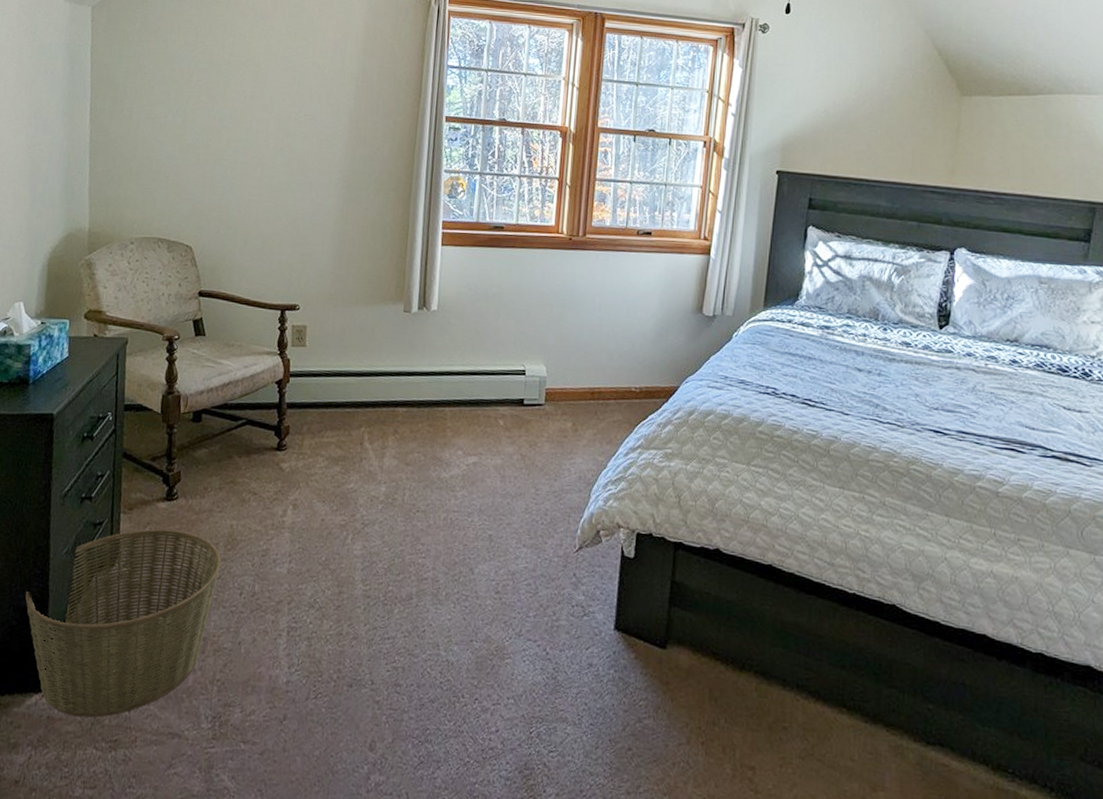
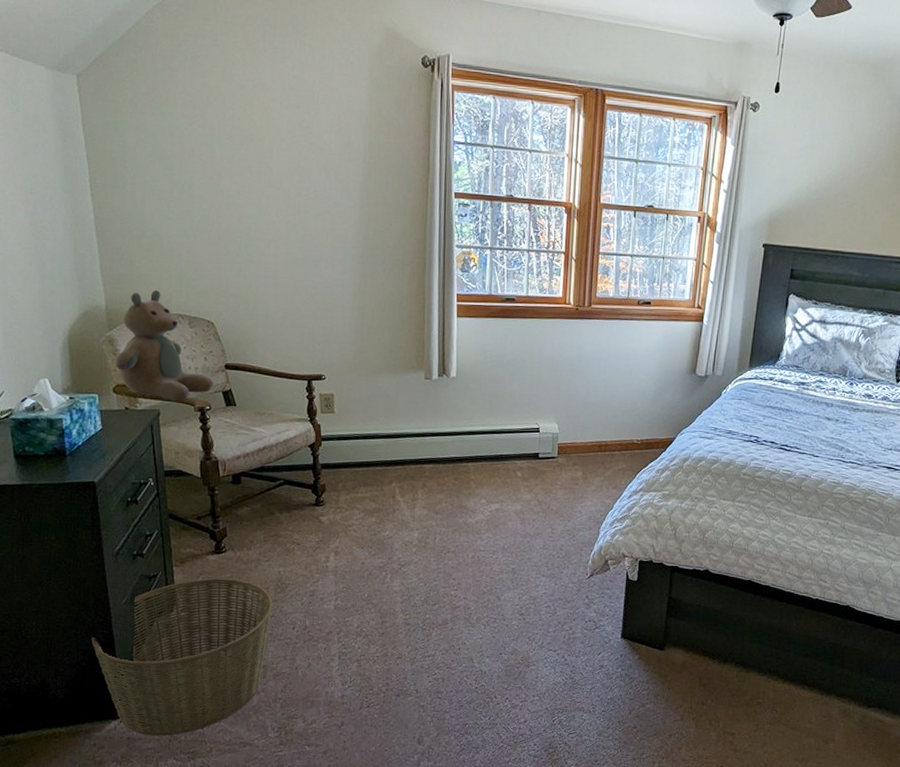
teddy bear: none [90,212,185,330] -> present [115,289,214,402]

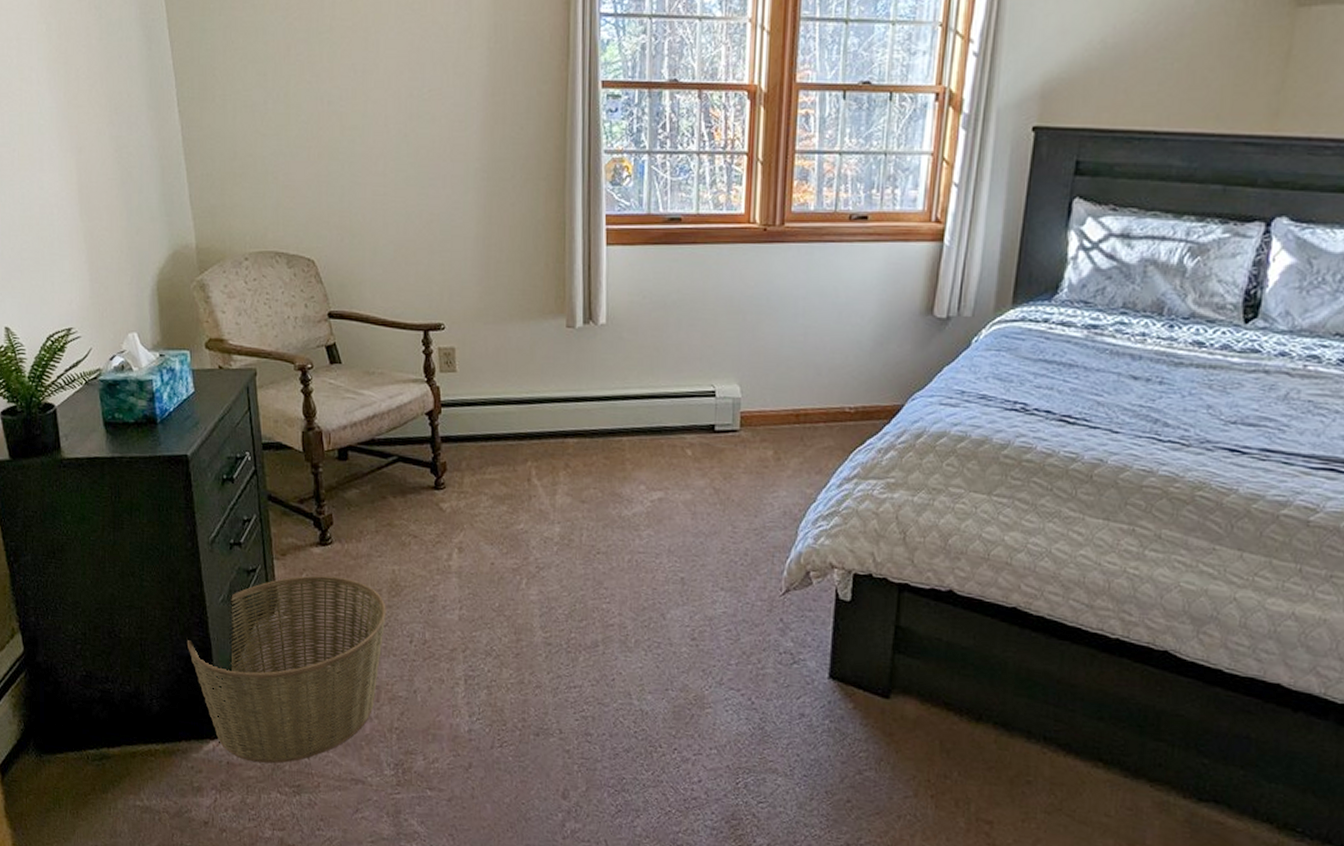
teddy bear: present [115,289,214,402] -> none [207,222,315,359]

